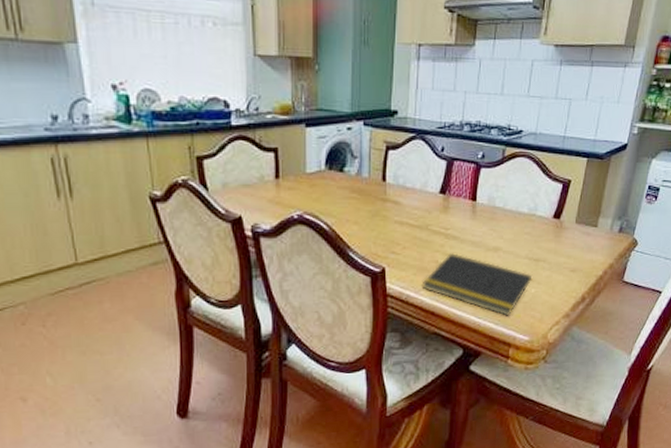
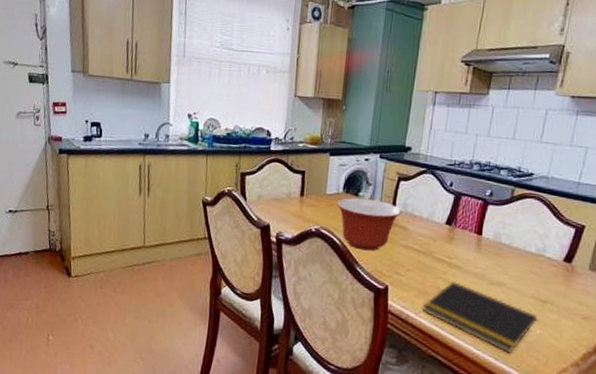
mixing bowl: none [320,174,392,233] -> present [337,198,401,251]

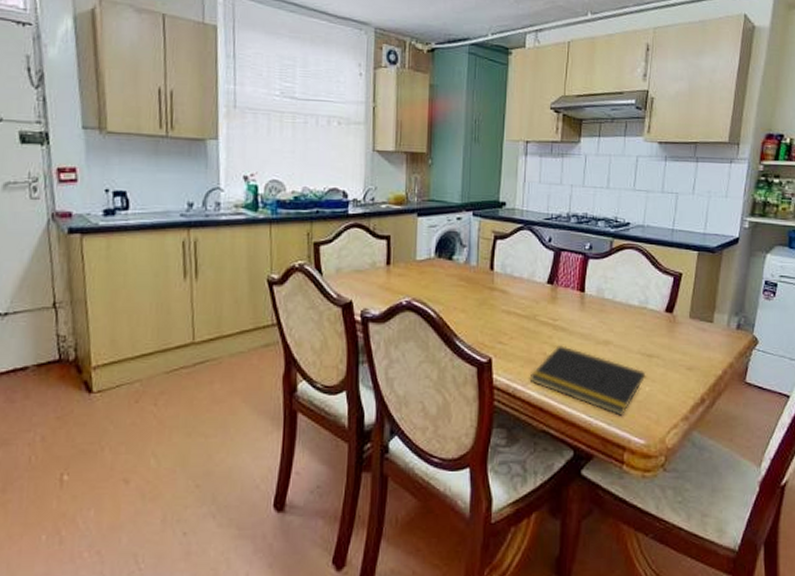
mixing bowl: present [337,198,401,251] -> none [429,262,500,321]

